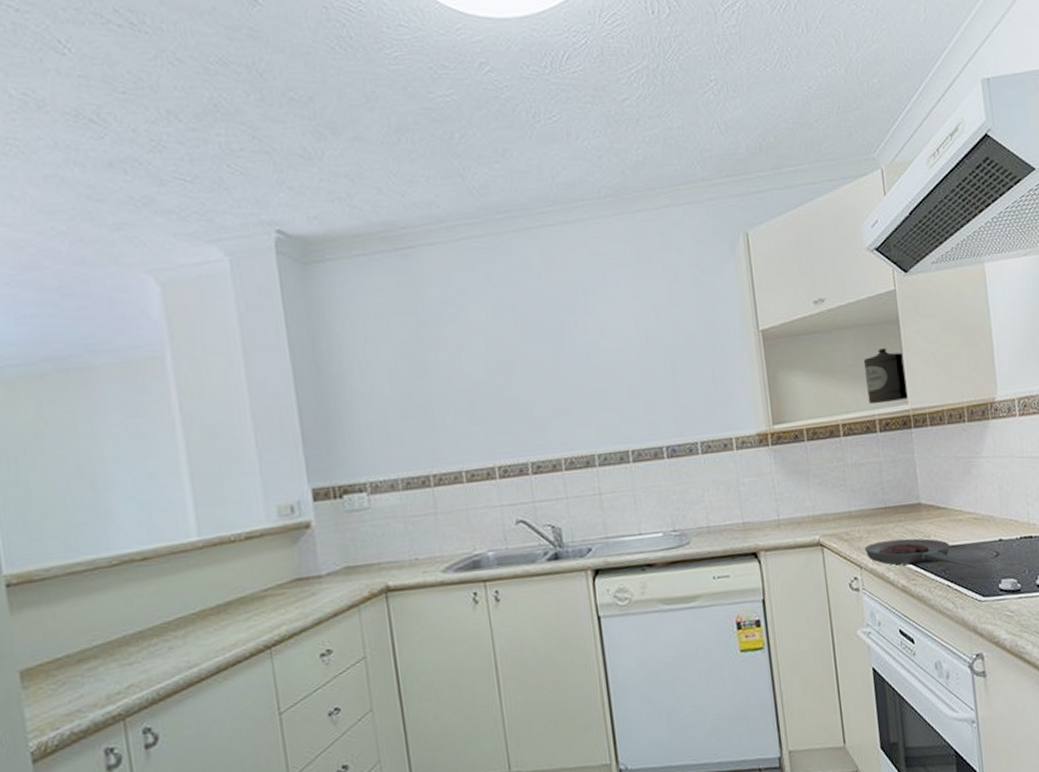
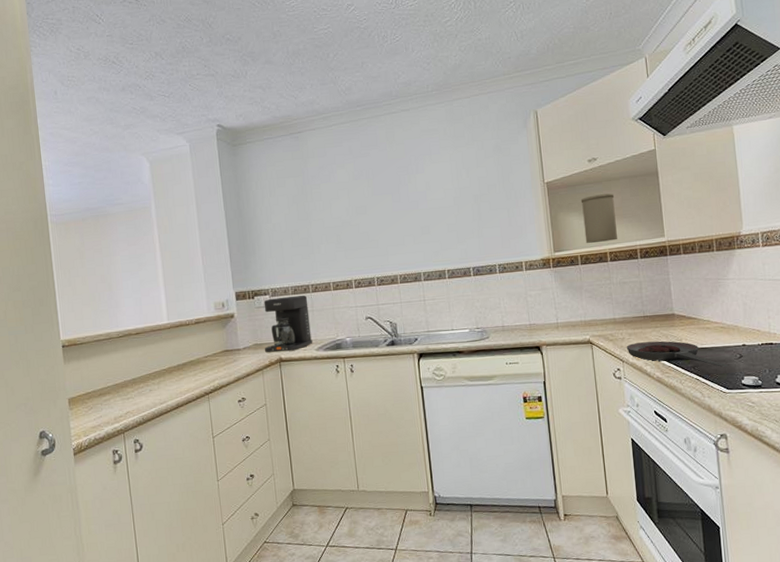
coffee maker: none [358,491,437,580] -> present [263,295,313,353]
canister: none [805,346,852,412] -> present [580,193,617,243]
canister: present [863,348,908,405] -> none [627,194,665,238]

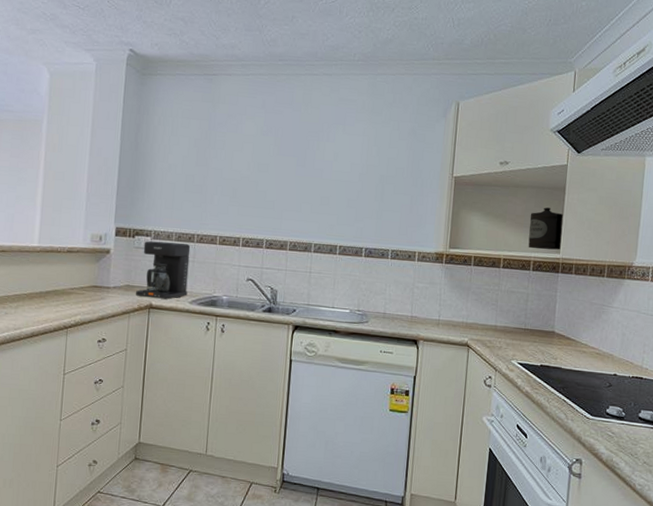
canister: present [580,193,617,243] -> none [482,198,519,248]
frying pan: present [626,341,729,367] -> none [502,354,597,393]
canister: none [627,194,665,238] -> present [528,207,563,250]

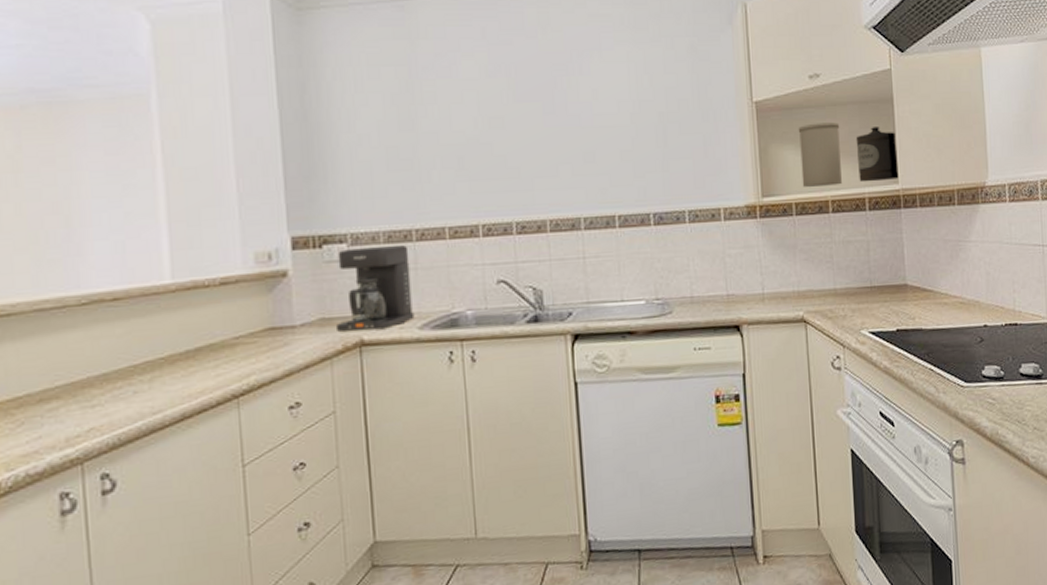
canister: none [482,198,519,248] -> present [798,122,842,187]

